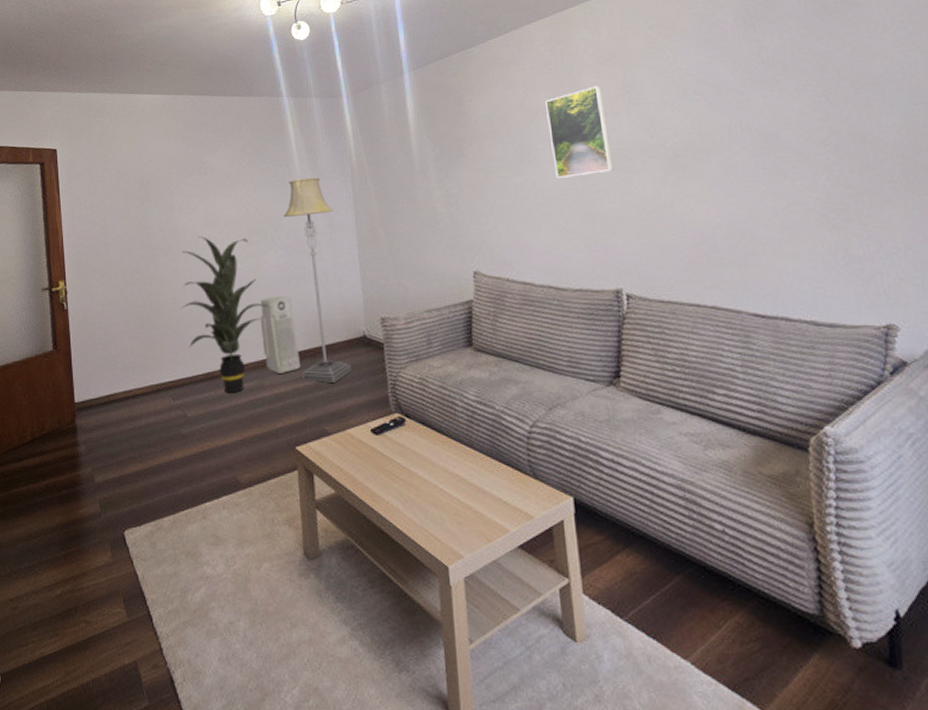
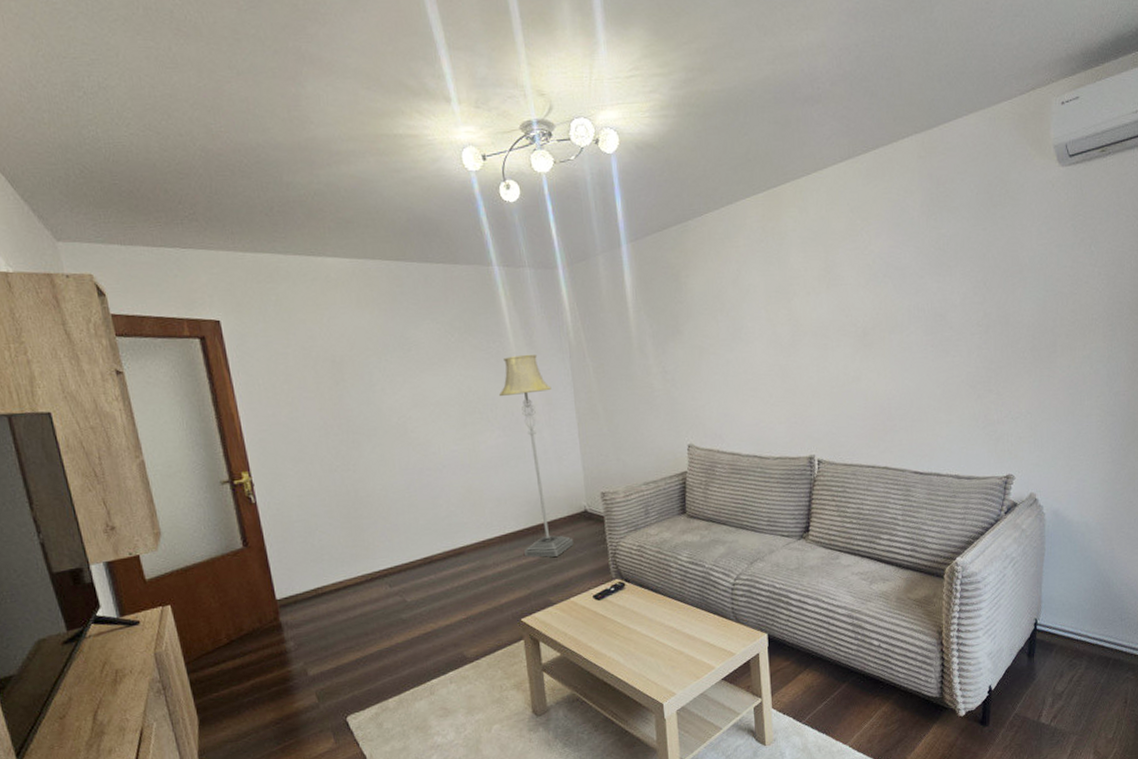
indoor plant: present [180,237,272,393] -> none [388,419,492,575]
air purifier: present [260,295,300,373] -> none [478,476,523,552]
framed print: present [546,85,614,178] -> none [757,265,813,355]

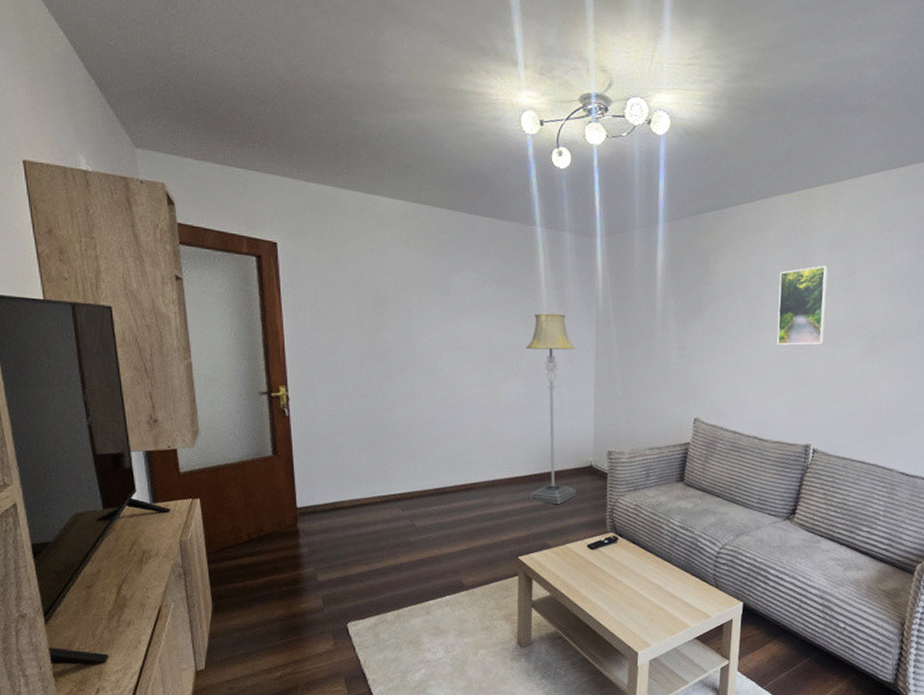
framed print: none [757,265,813,355] -> present [777,265,828,345]

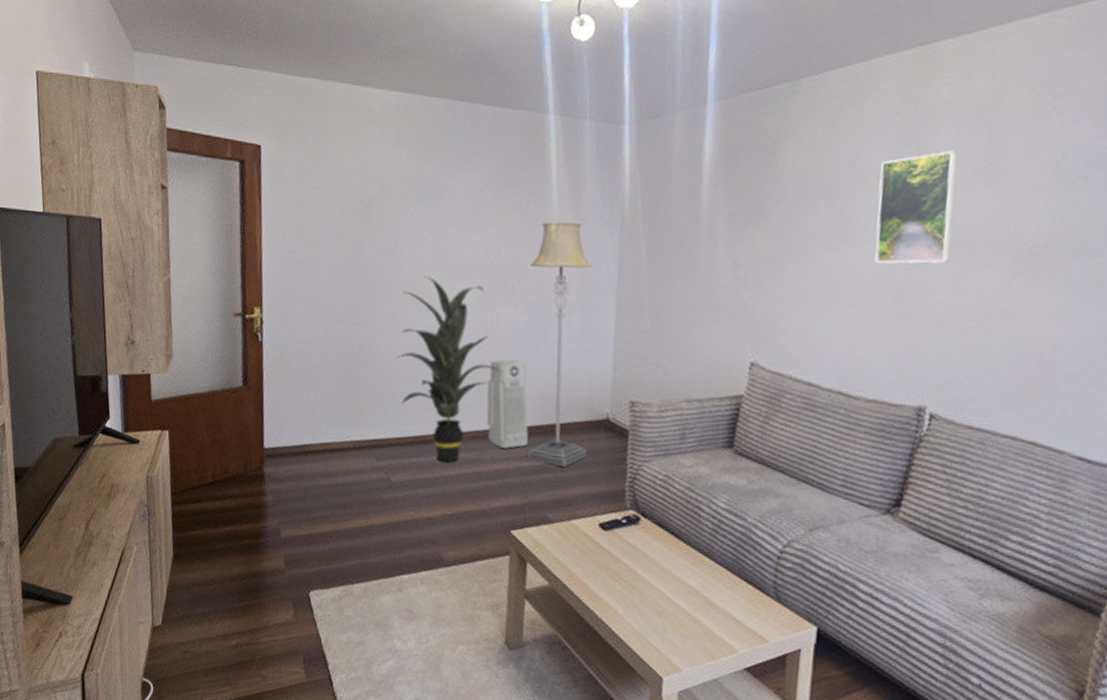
indoor plant: none [413,358,507,508] -> present [394,277,503,463]
air purifier: none [494,423,530,493] -> present [486,359,529,449]

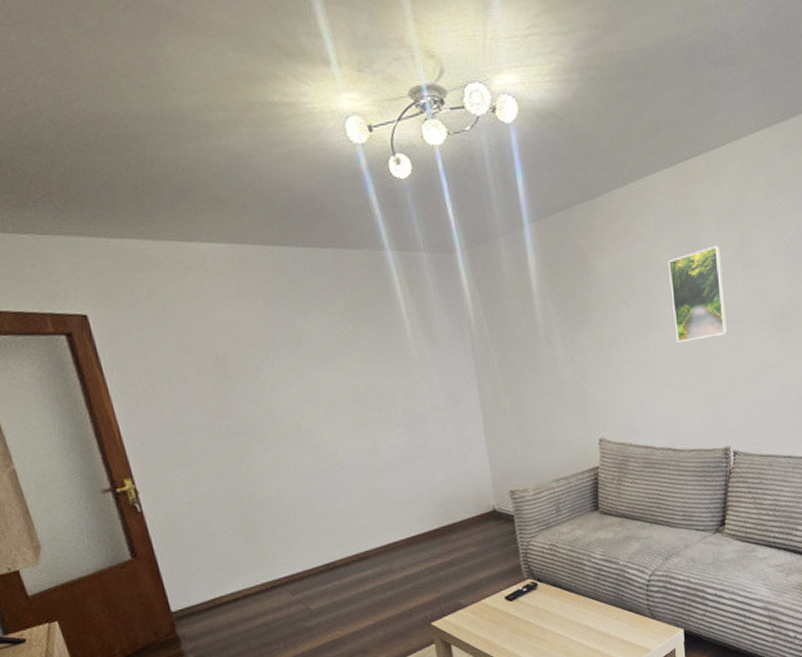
indoor plant: present [394,277,503,463] -> none [281,417,395,581]
air purifier: present [486,359,529,449] -> none [380,476,430,556]
floor lamp: present [528,221,592,467] -> none [397,345,483,560]

